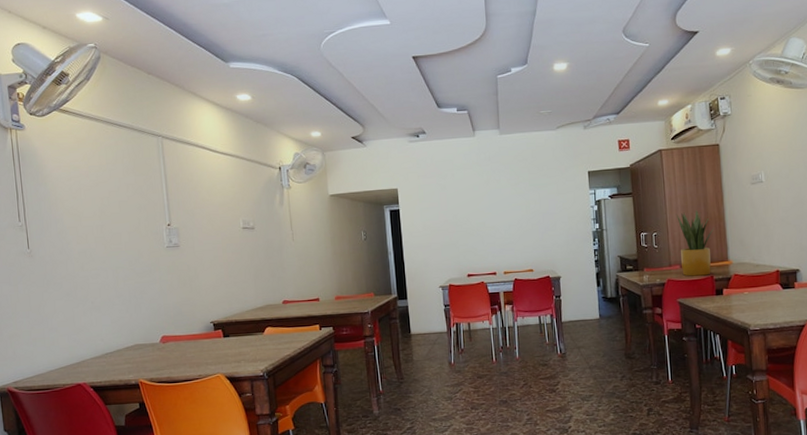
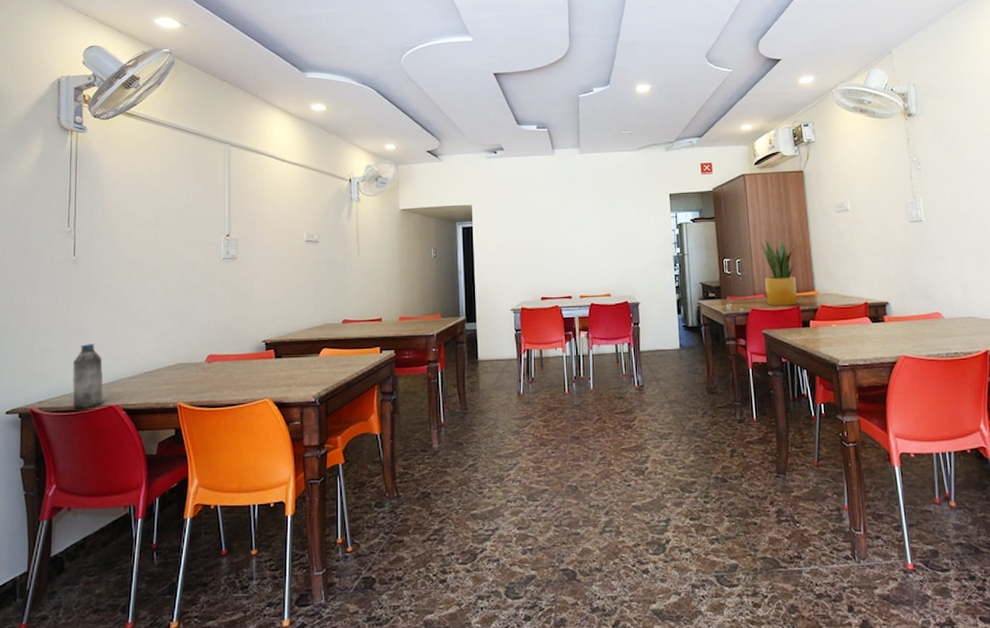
water bottle: none [39,329,71,388] -> present [72,344,103,409]

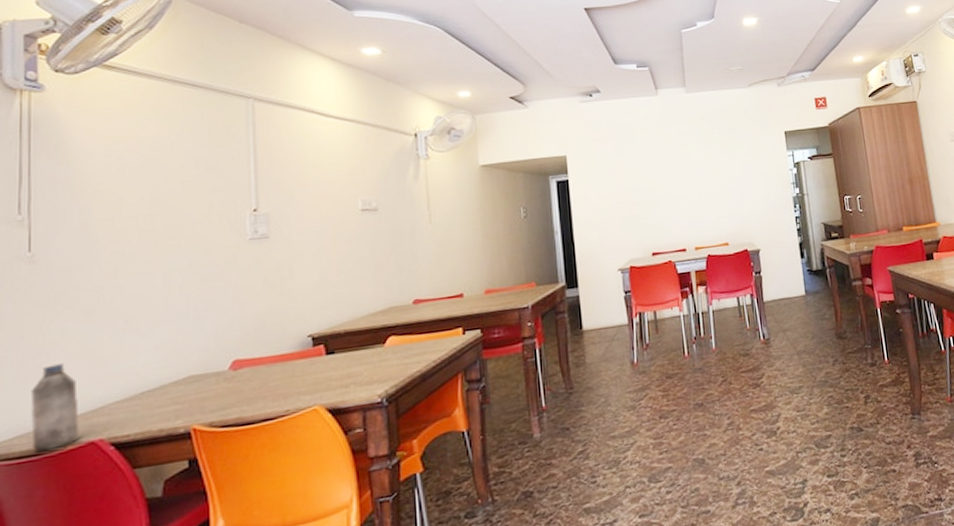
planter: present [761,237,800,306] -> none [880,170,920,242]

